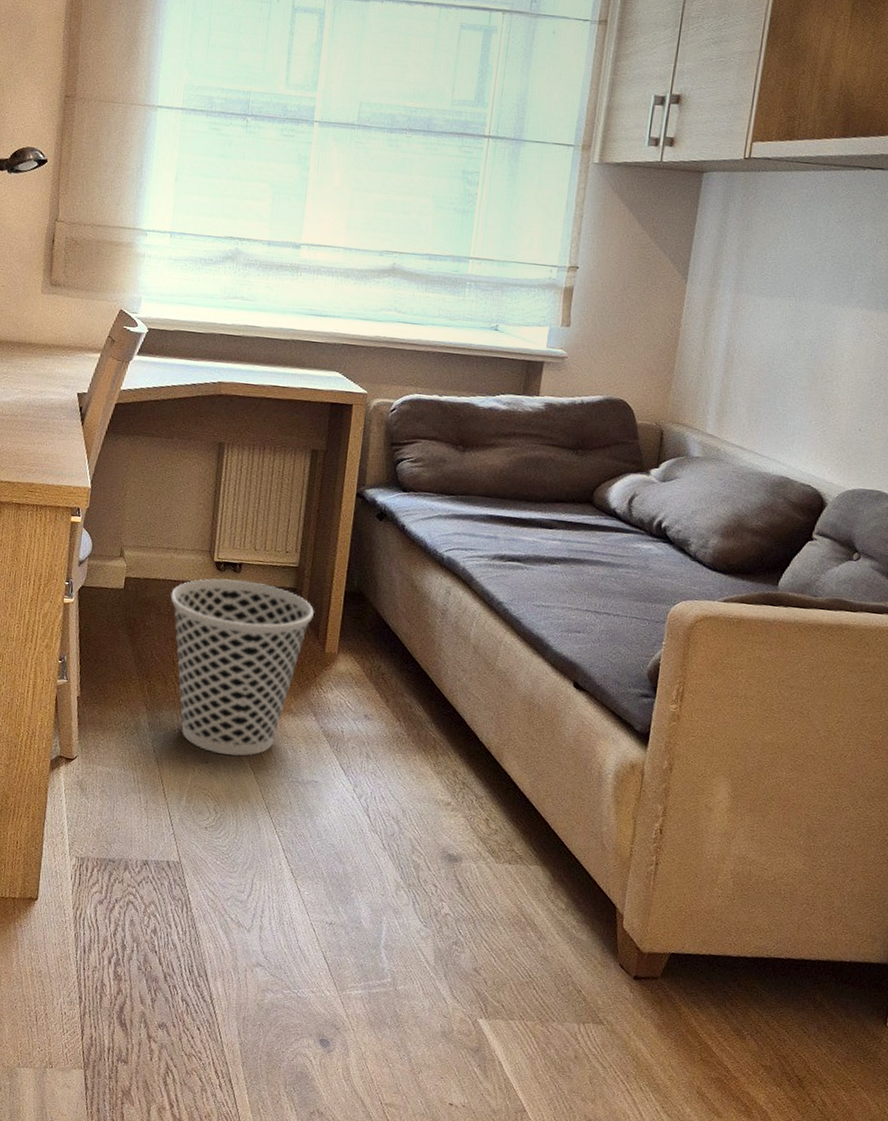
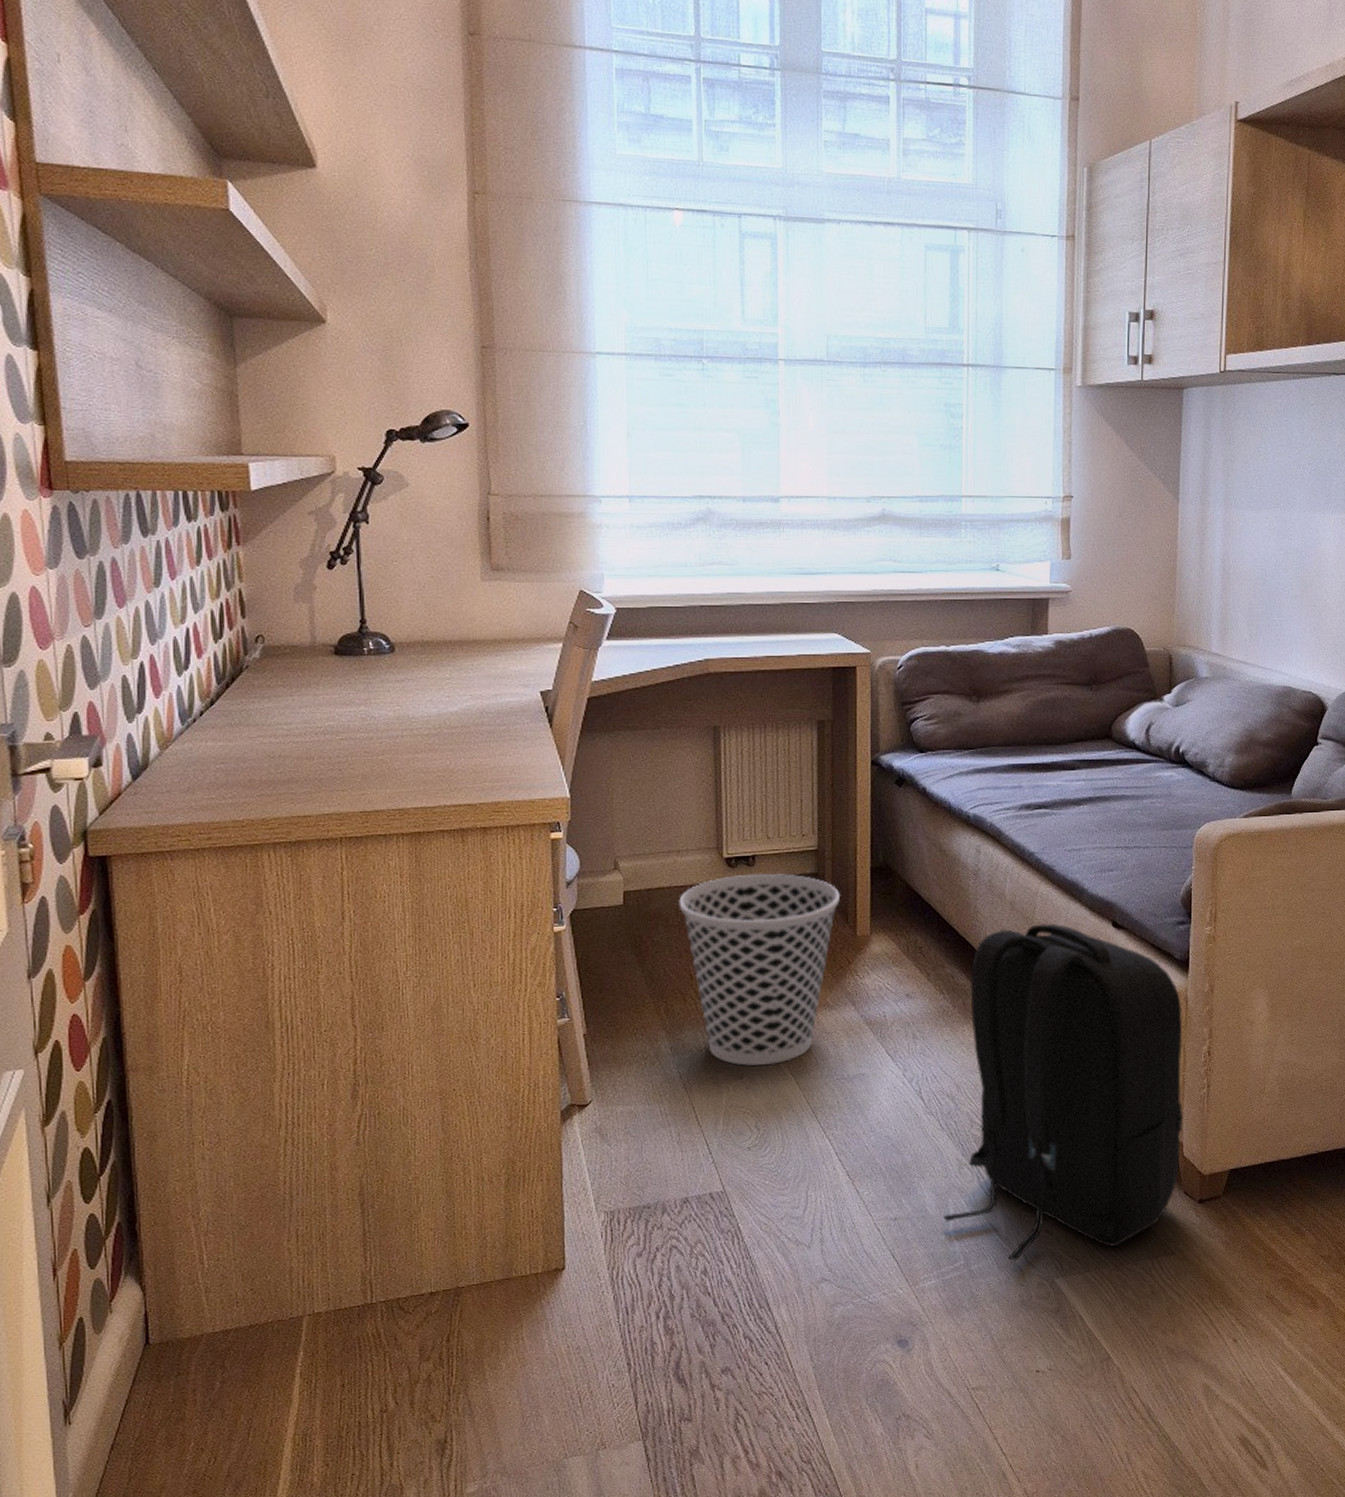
backpack: none [376,670,638,1002] -> present [943,923,1184,1262]

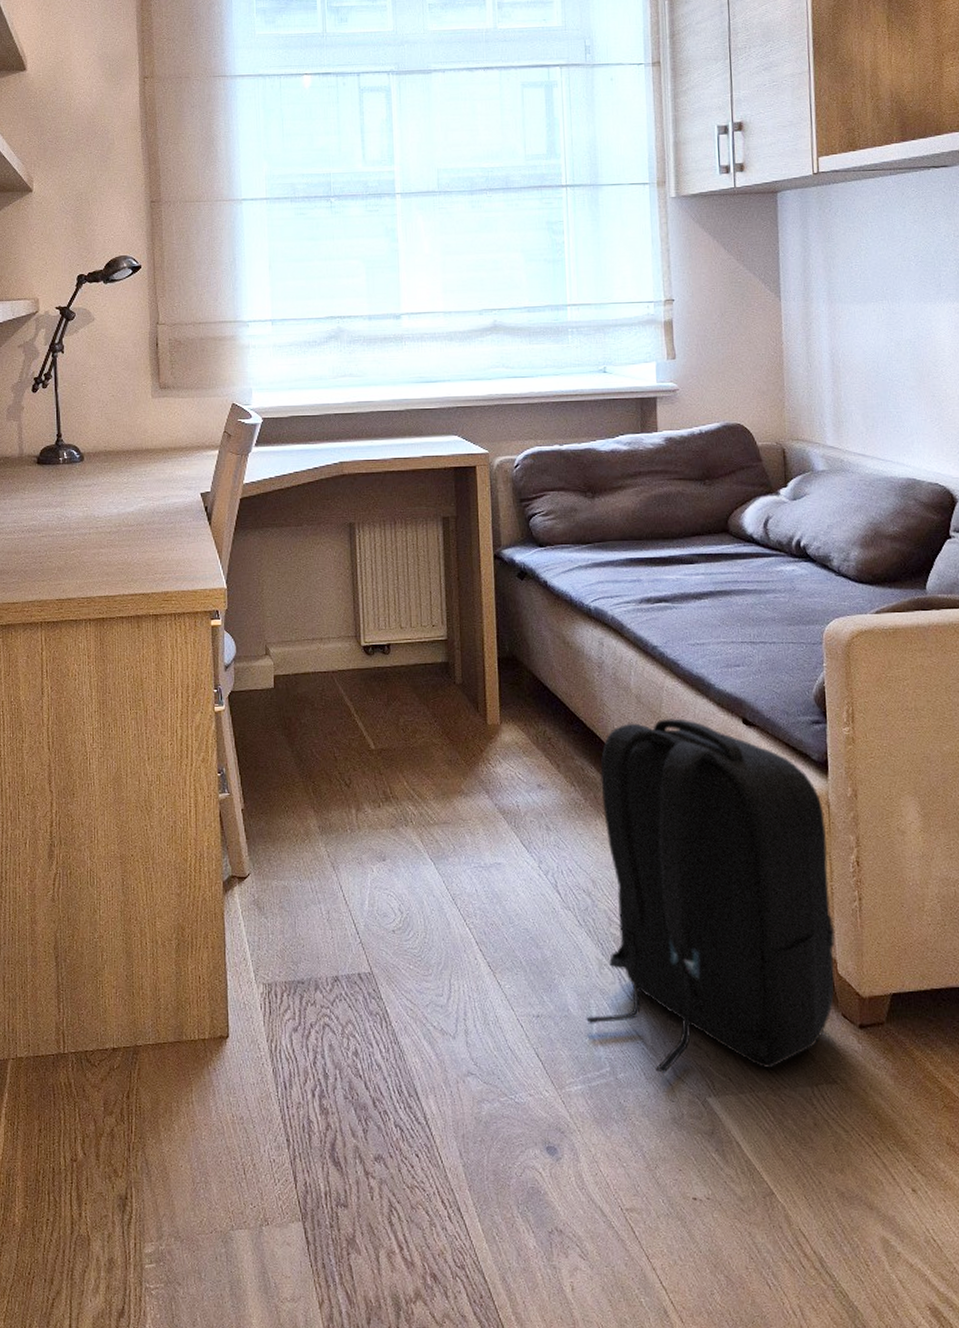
wastebasket: present [679,874,840,1066] -> none [322,662,470,848]

